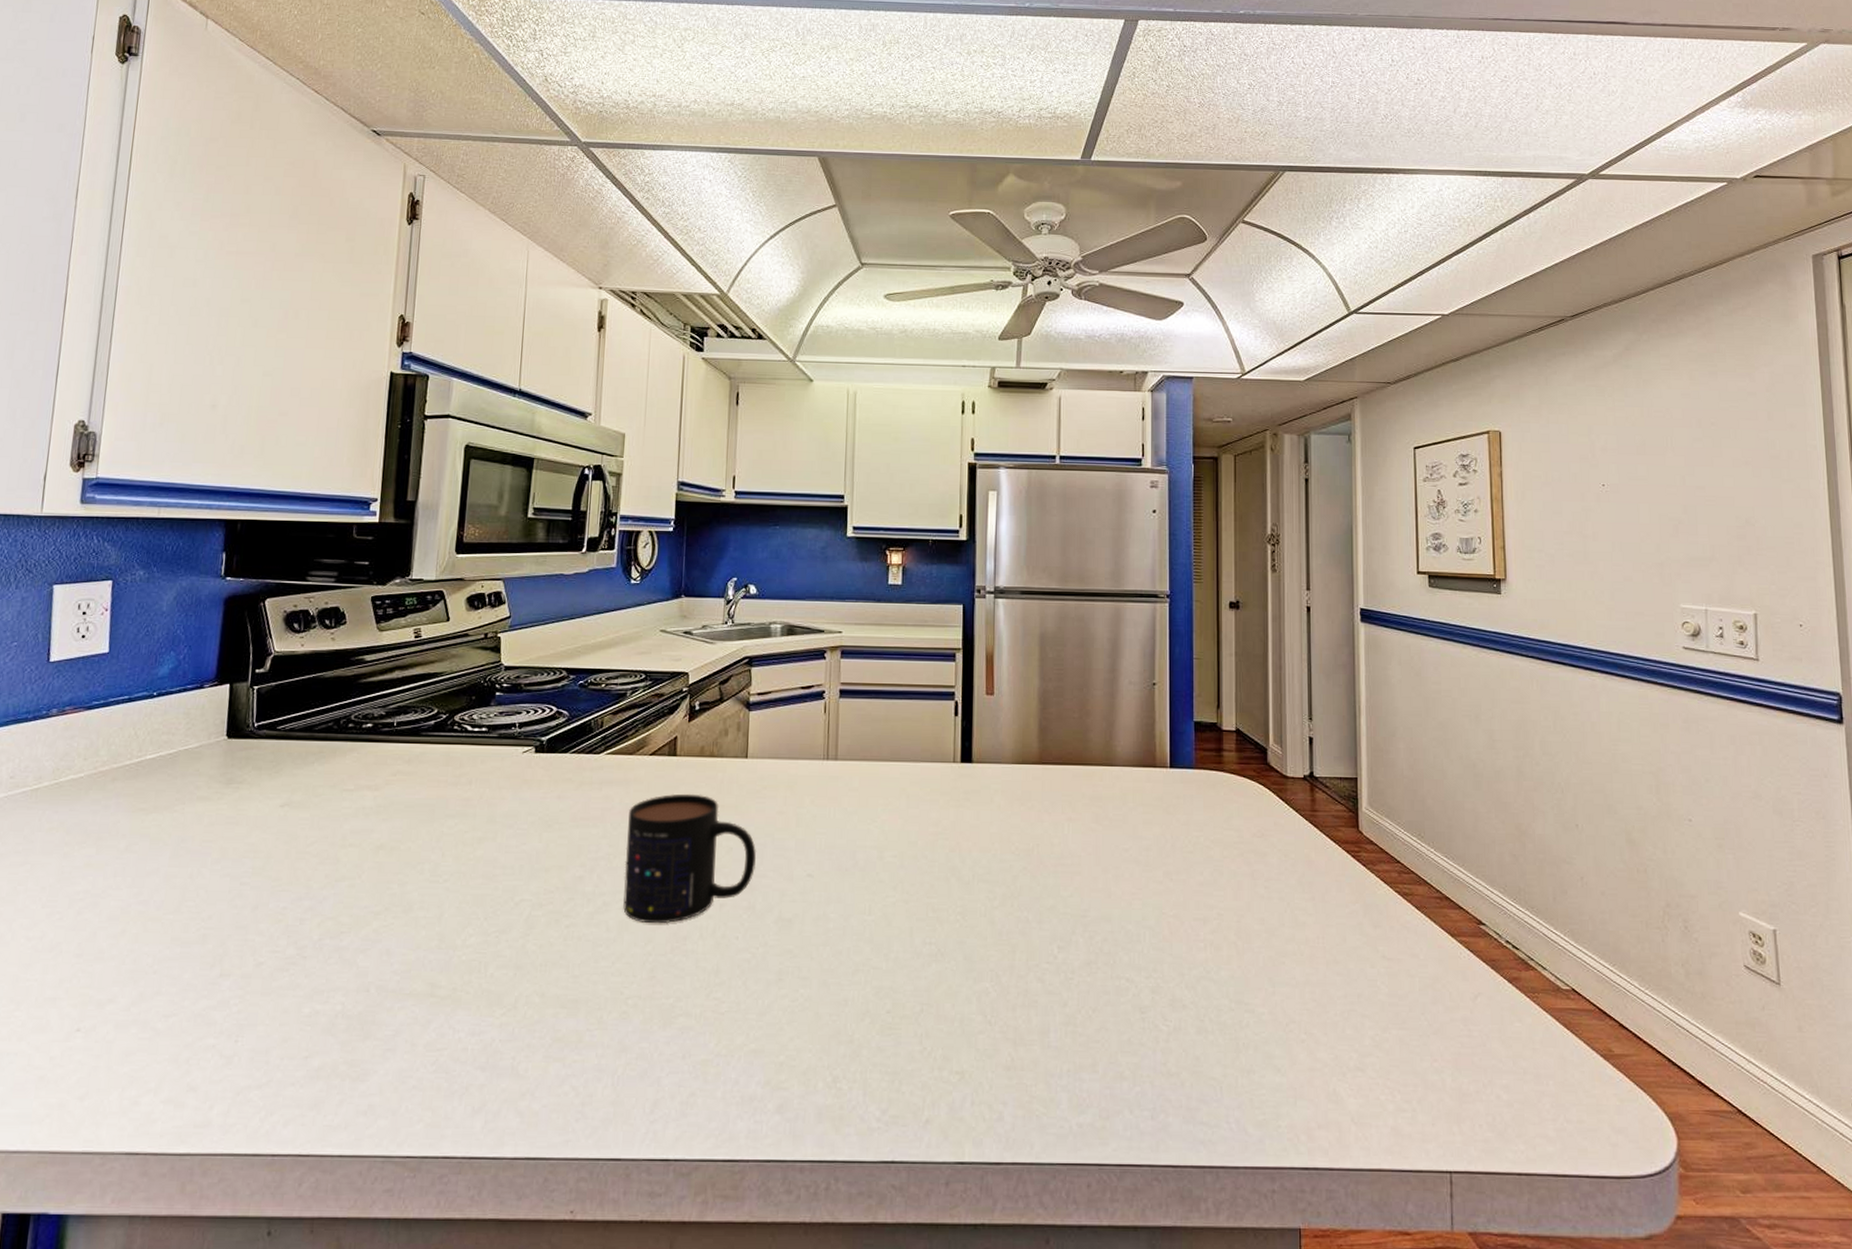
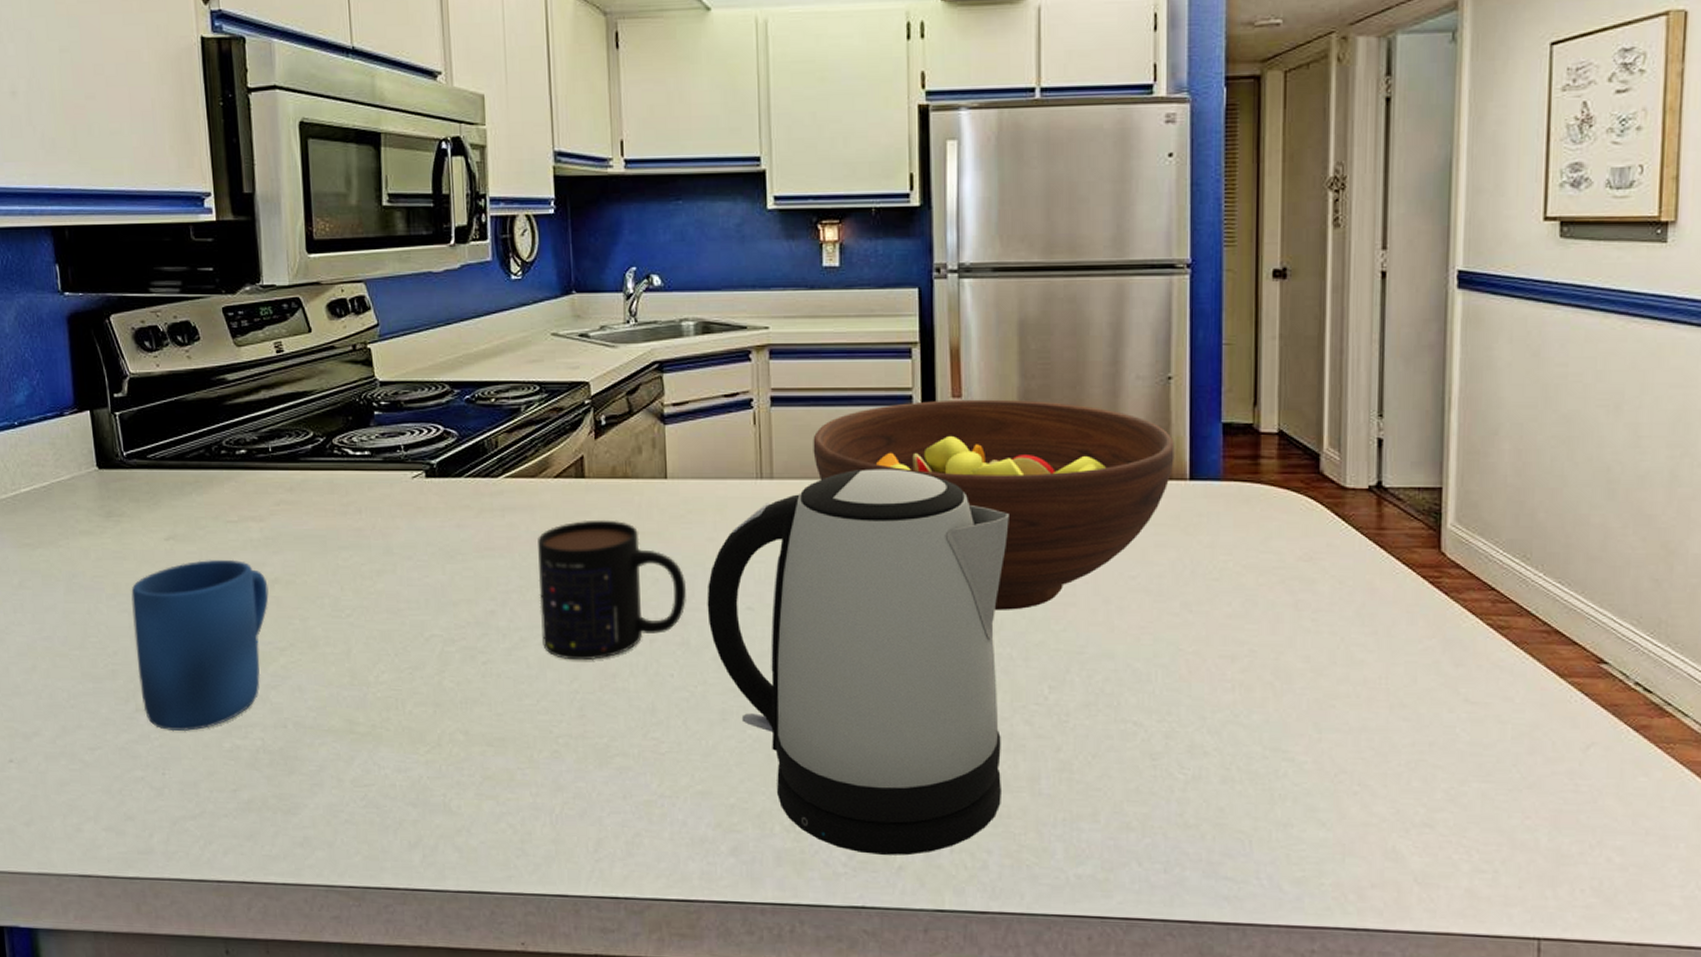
mug: none [228,826,373,997] -> present [131,559,269,732]
kettle: none [772,753,1029,1109] -> present [707,469,1009,856]
fruit bowl: none [872,696,1158,878] -> present [813,399,1175,610]

